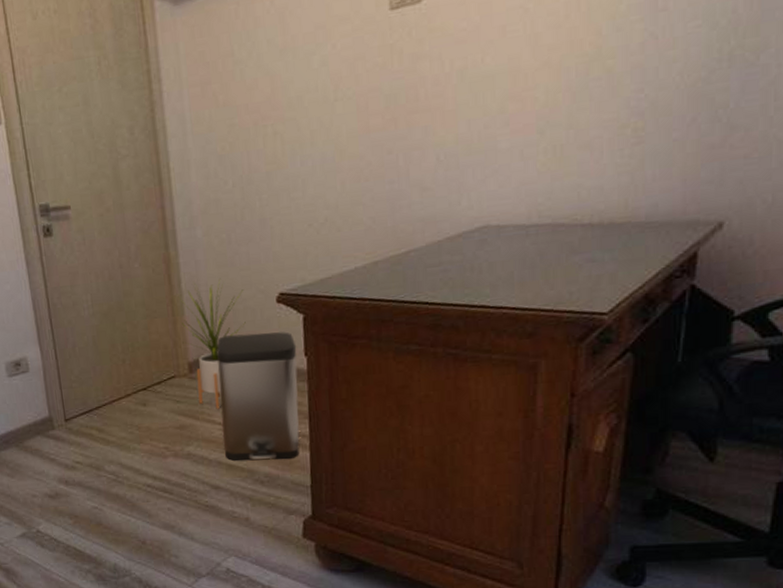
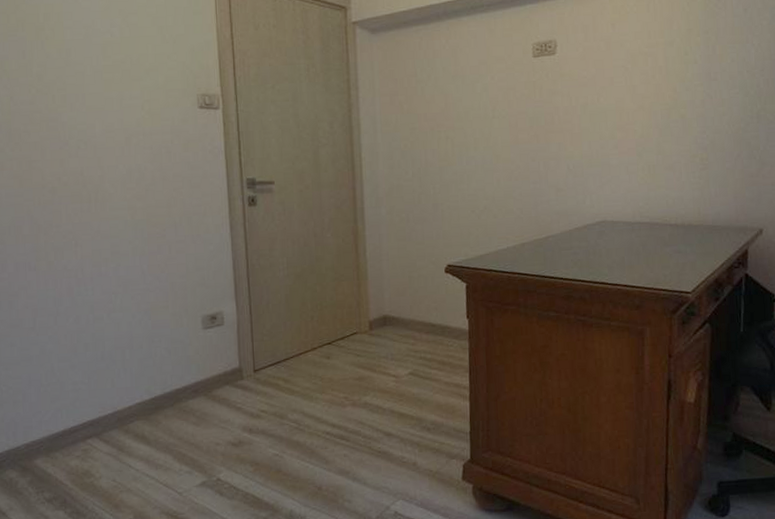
house plant: present [178,278,246,409] -> none [363,250,419,363]
pedal bin: present [216,332,300,461] -> none [394,297,462,410]

